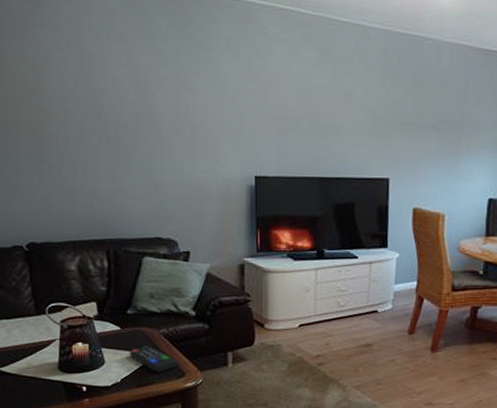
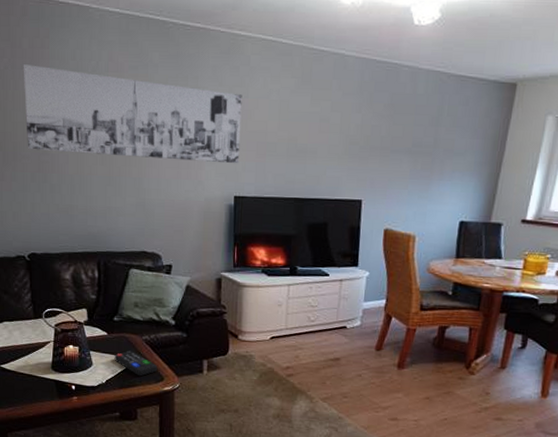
wall art: none [12,32,260,142] -> present [23,64,242,164]

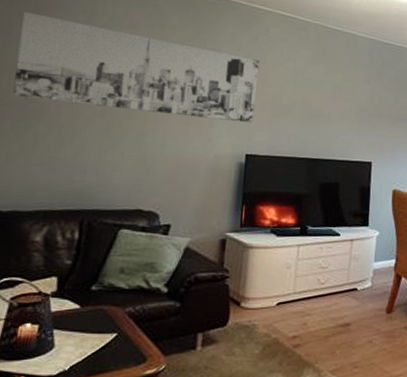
remote control: present [114,350,158,377] -> none [84,326,141,359]

